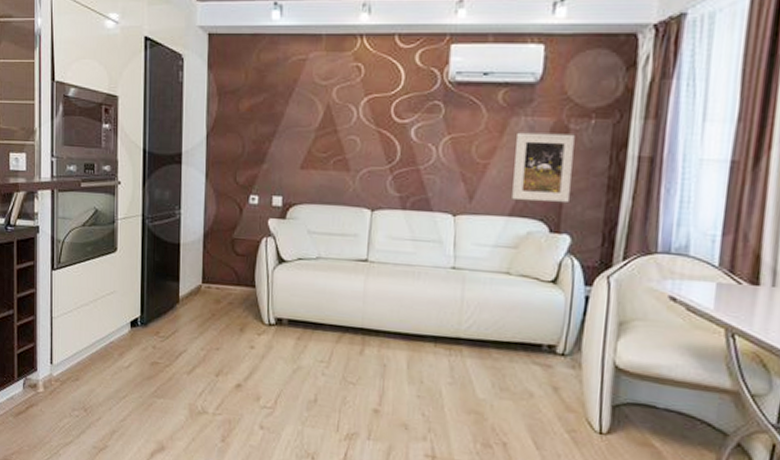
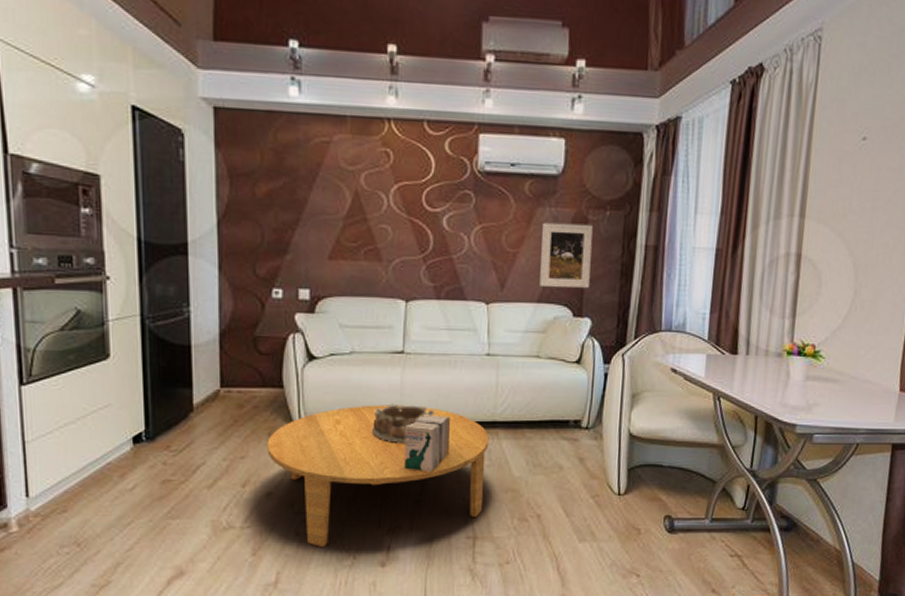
coffee table: none [239,310,452,443] -> present [267,405,489,547]
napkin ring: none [334,310,396,351] -> present [372,403,434,443]
books: none [364,324,412,384] -> present [405,415,450,473]

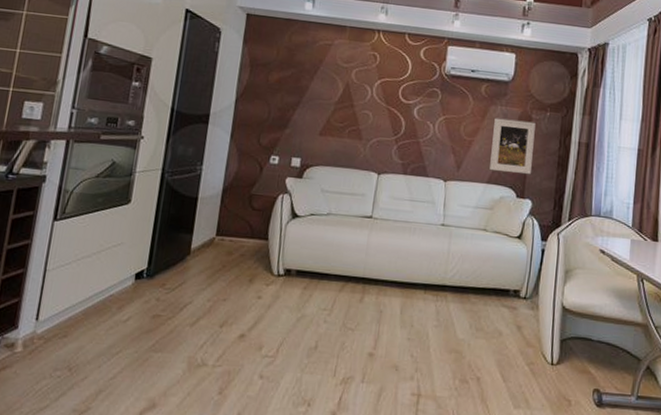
coffee table: present [267,405,489,547] -> none [246,261,439,391]
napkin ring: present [372,403,434,443] -> none [338,261,393,299]
books: present [405,415,450,473] -> none [363,274,406,329]

